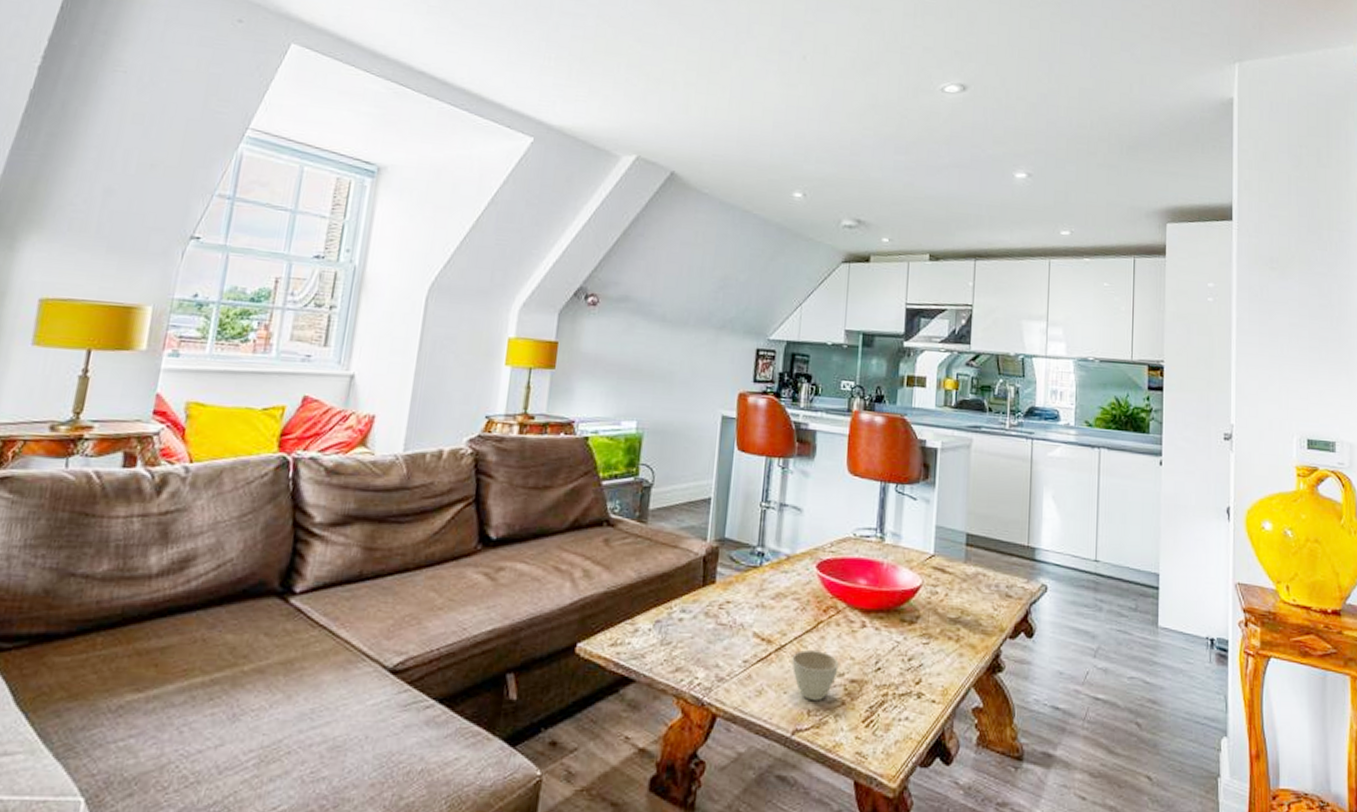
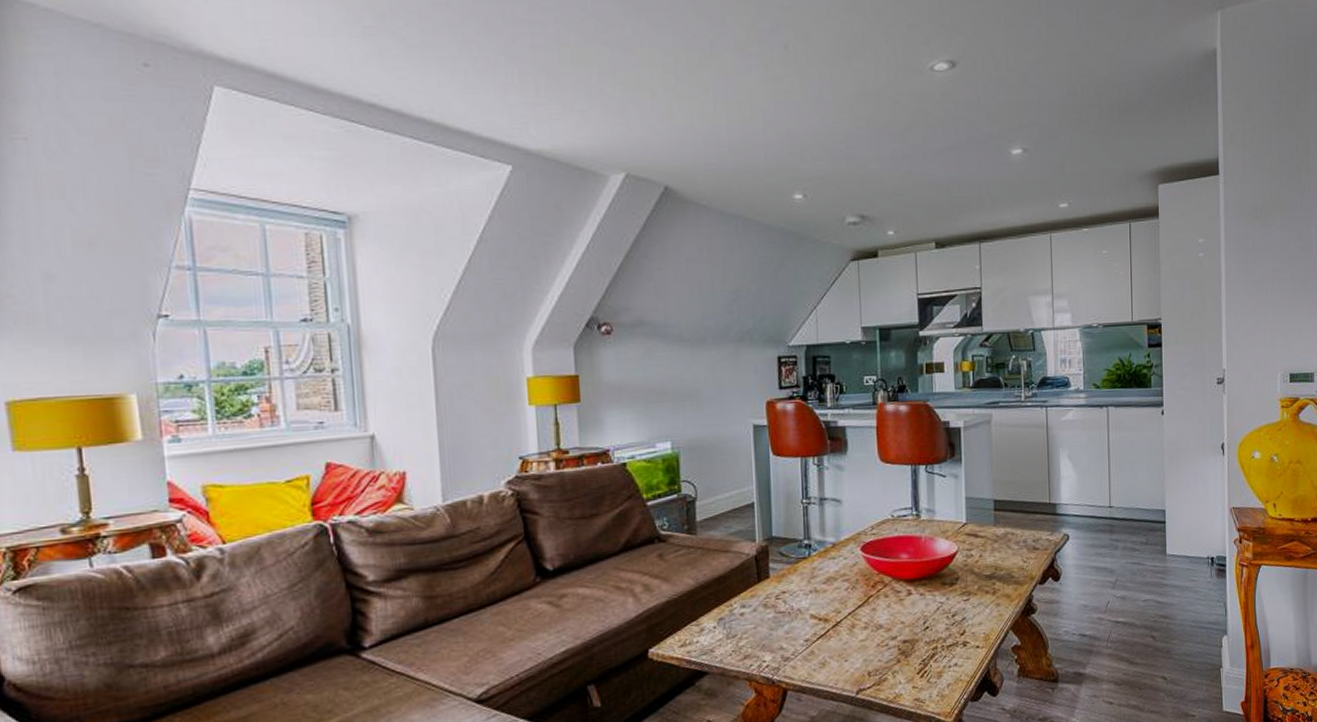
cup: present [792,650,839,702] -> none [848,621,891,664]

